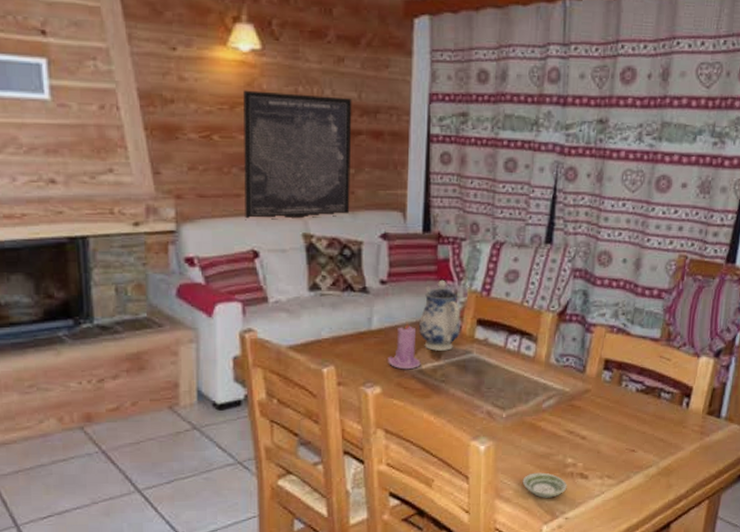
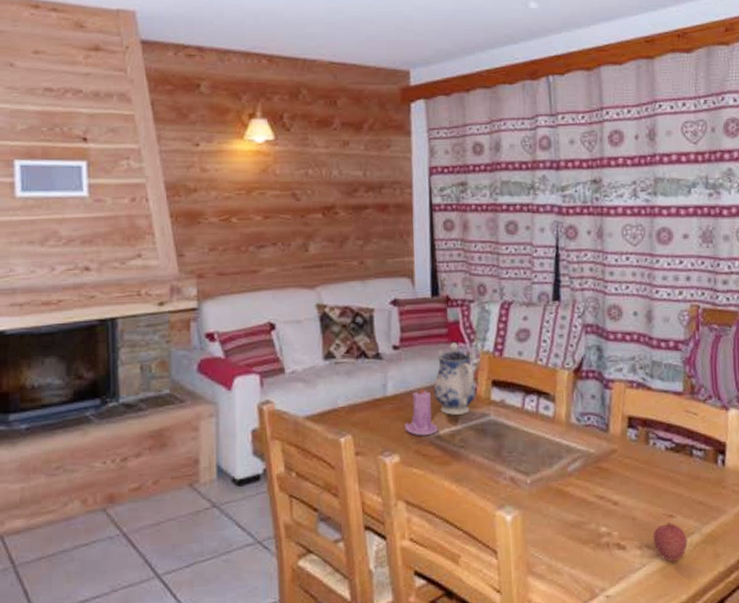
wall art: present [243,90,352,221] -> none [259,176,361,295]
saucer: present [522,472,567,498] -> none [555,544,604,573]
fruit: none [614,455,645,491] -> present [653,521,688,563]

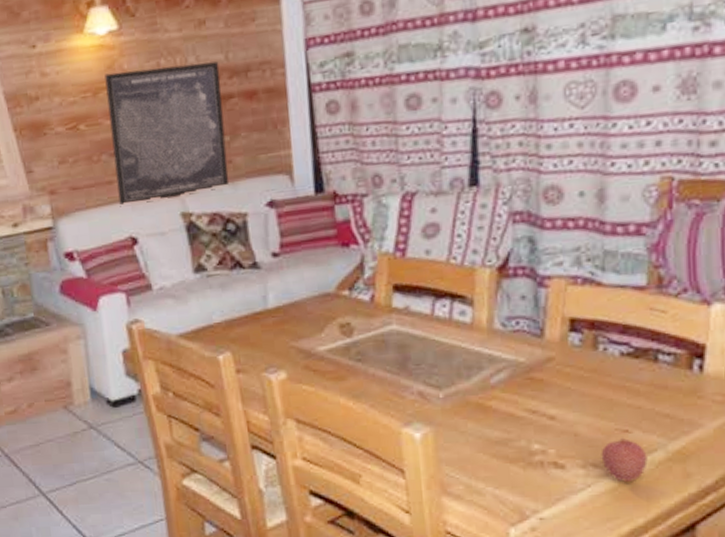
wall art: none [259,176,361,295] -> present [104,61,230,207]
candle: present [405,386,439,436] -> none [290,296,330,350]
teapot: present [433,342,477,415] -> none [322,244,374,326]

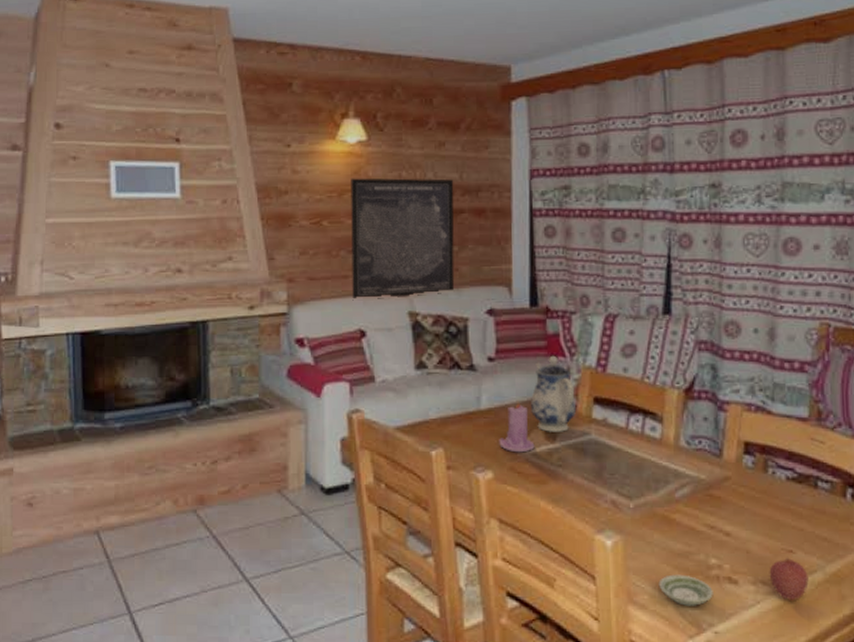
candle: none [290,296,330,350] -> present [499,401,535,453]
teapot: none [322,244,374,326] -> present [530,355,577,432]
saucer: none [474,462,537,494] -> present [658,574,713,606]

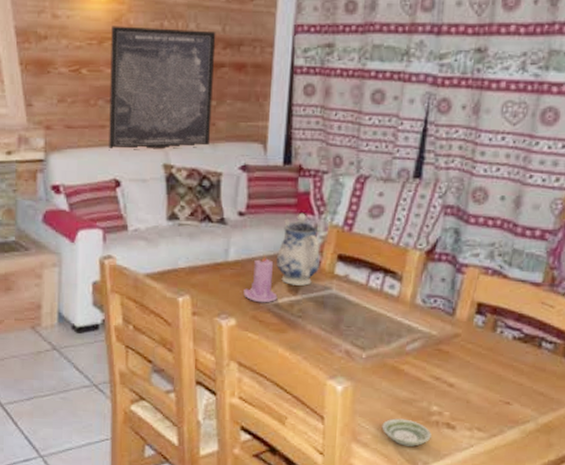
fruit: present [769,557,809,602] -> none [485,408,521,447]

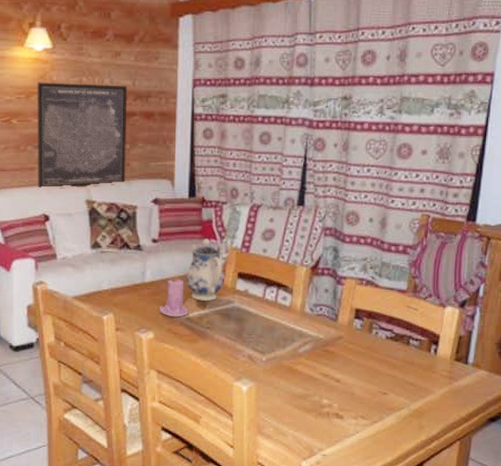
saucer: present [382,418,432,446] -> none [282,412,324,436]

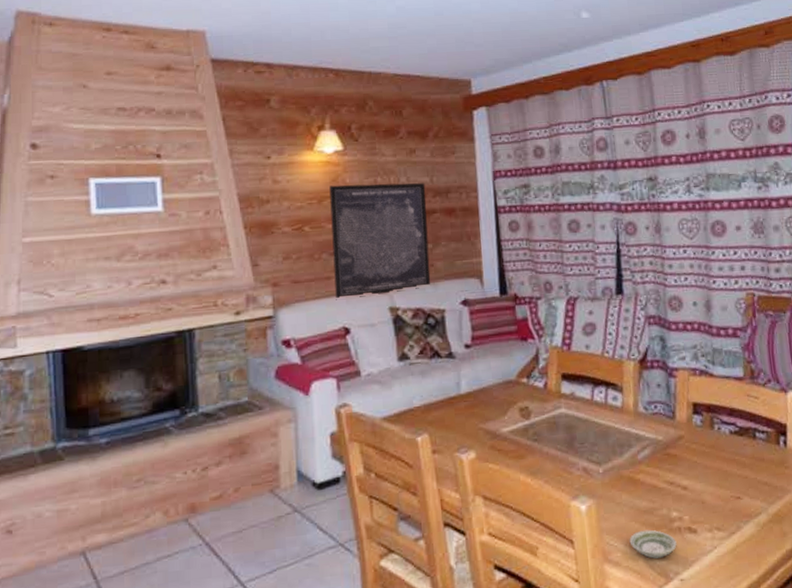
candle: present [159,275,189,317] -> none [479,383,512,432]
teapot: present [186,238,224,301] -> none [505,338,547,410]
saucer: none [282,412,324,436] -> present [629,529,677,559]

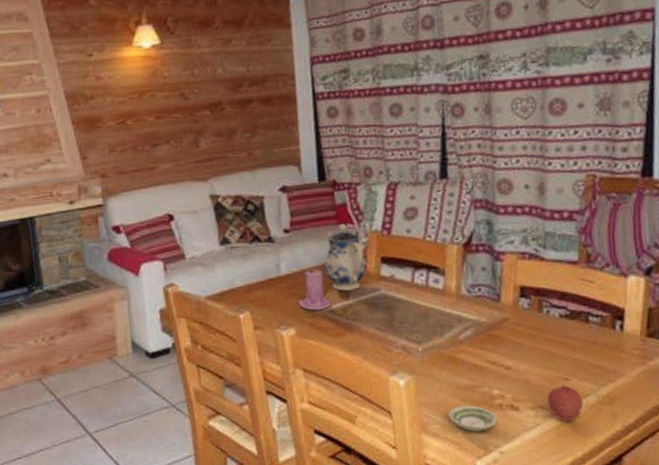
wall art: present [329,183,431,300] -> none [149,72,250,189]
candle: none [479,383,512,432] -> present [299,265,331,311]
teapot: none [505,338,547,410] -> present [324,223,366,291]
fruit: none [722,503,756,543] -> present [547,384,583,422]

